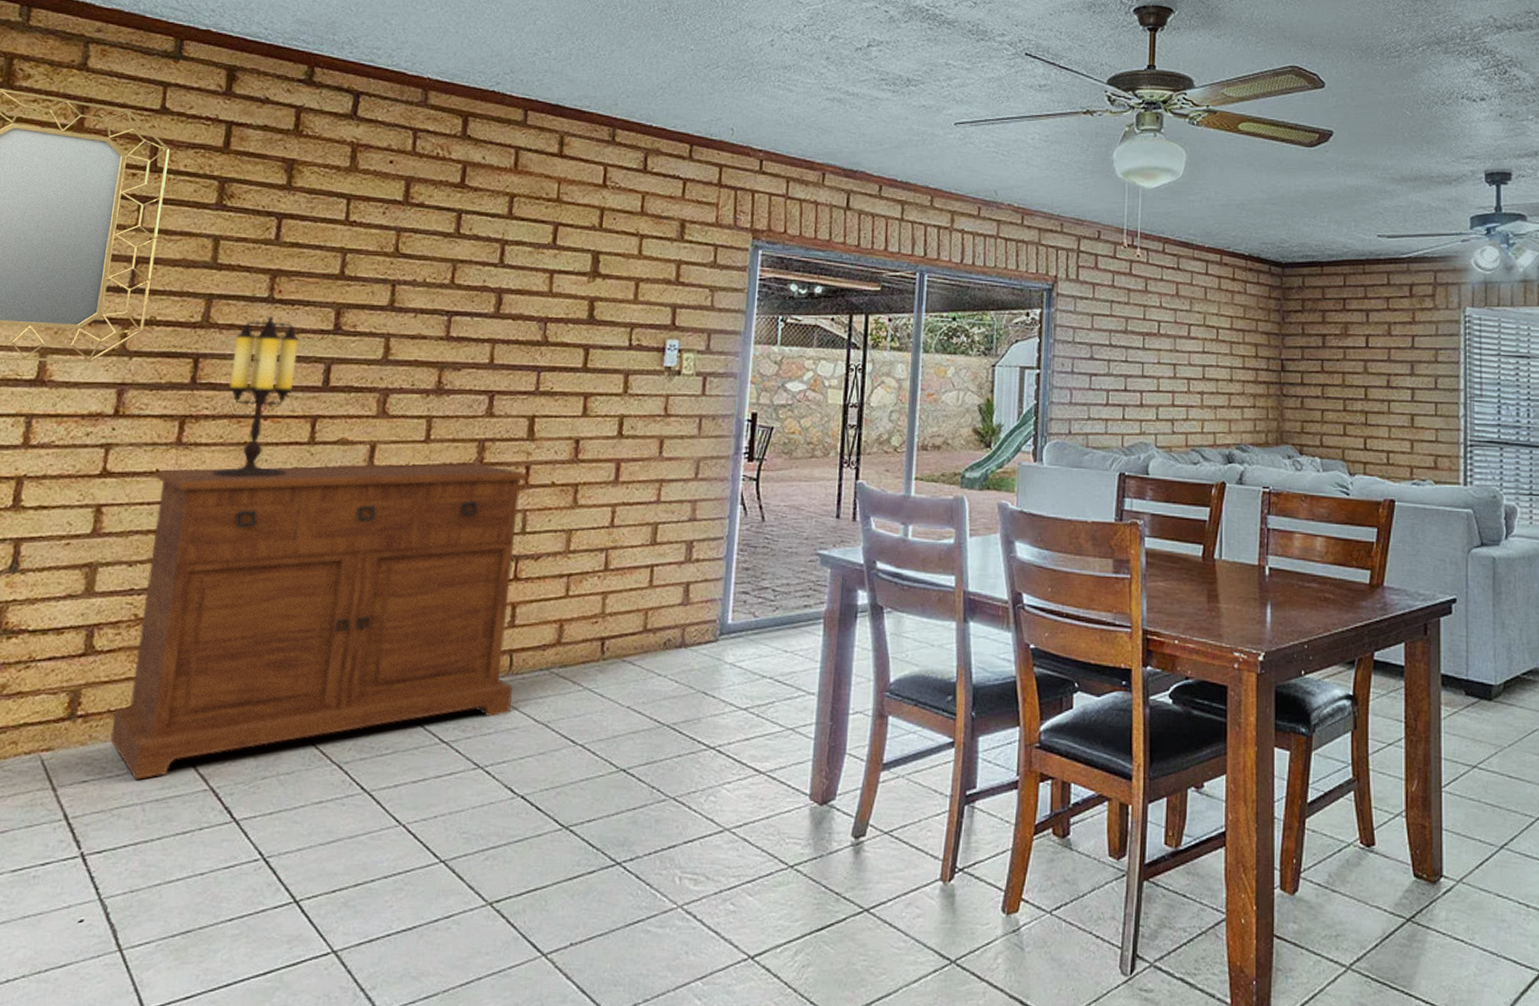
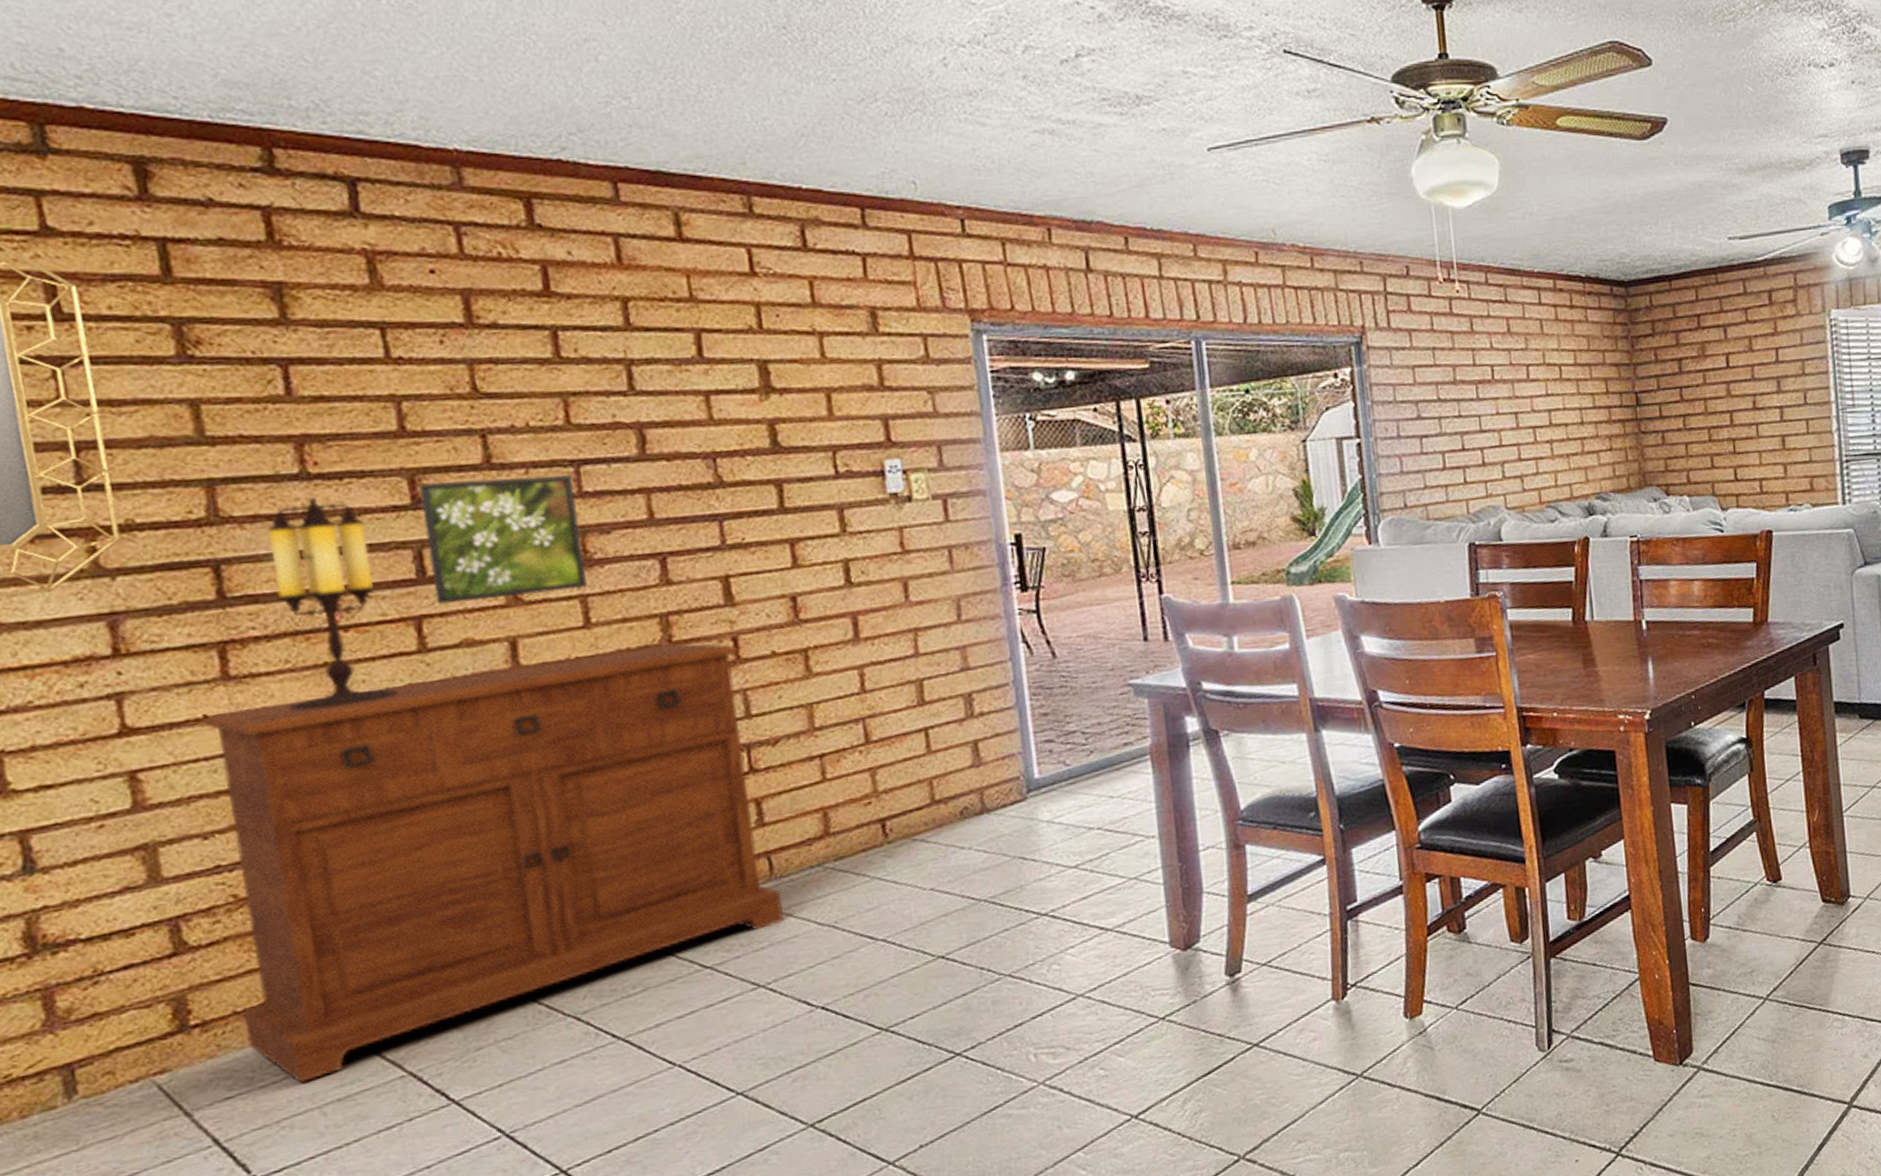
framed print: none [330,315,445,411] -> present [418,475,587,605]

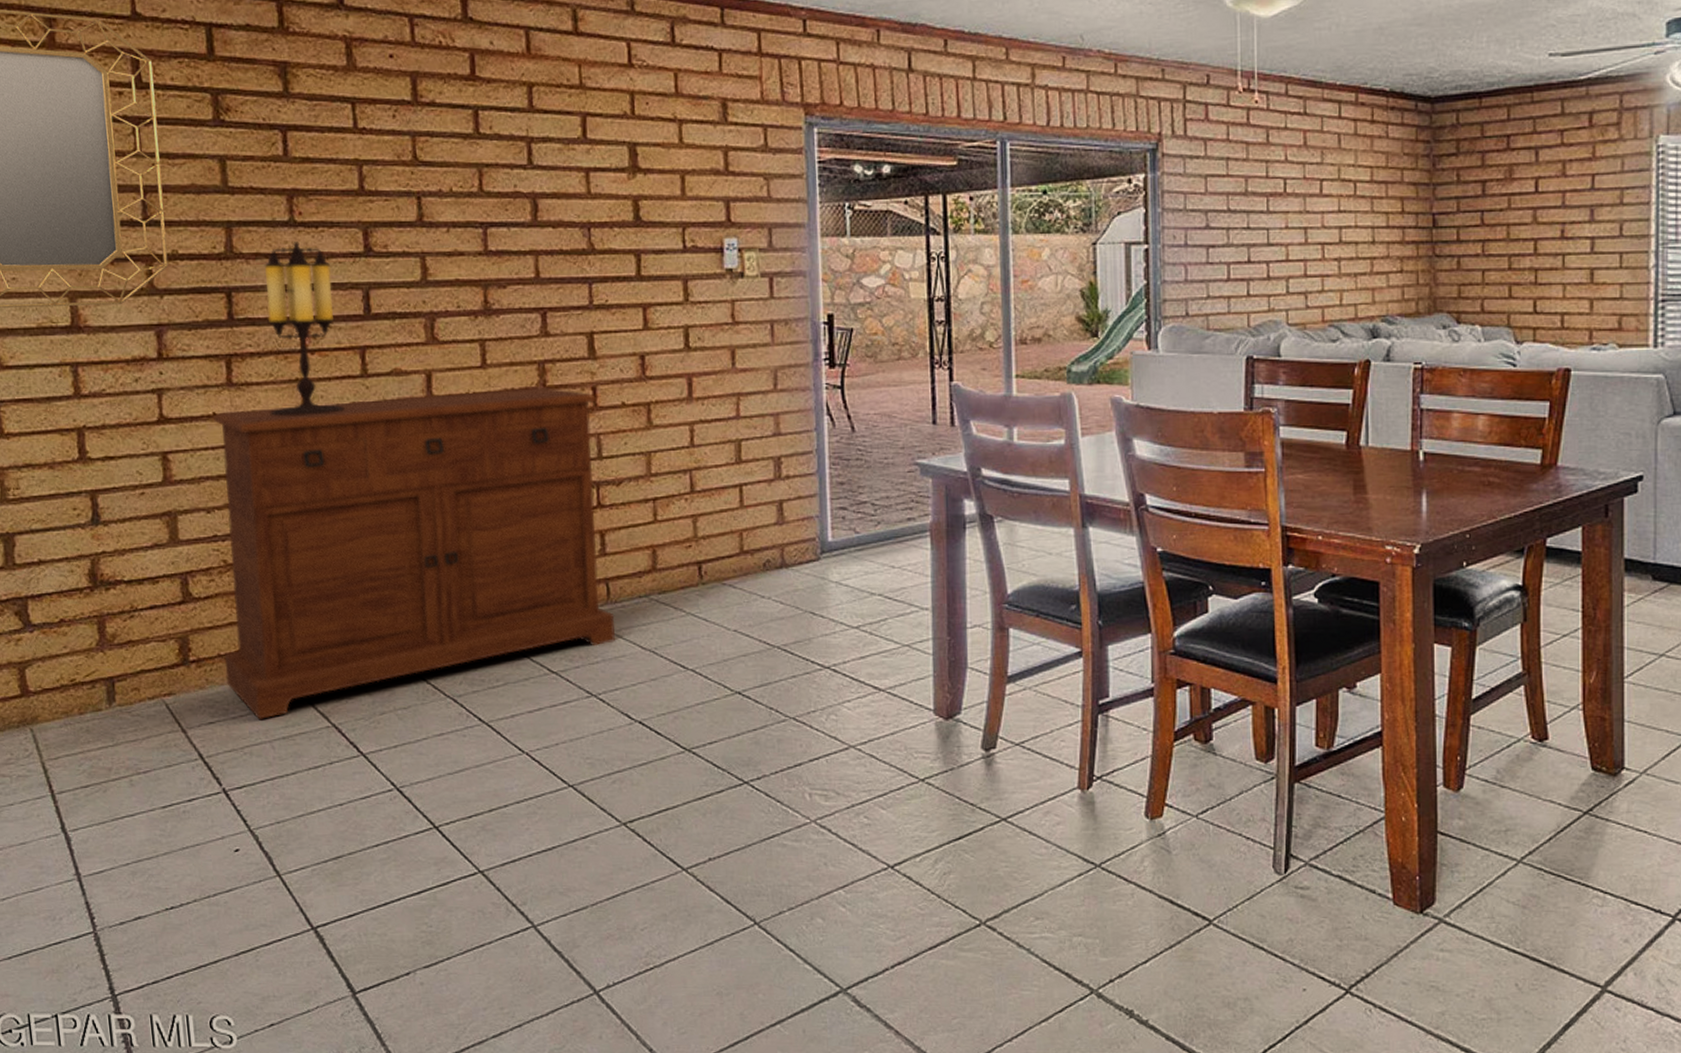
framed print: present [418,475,587,605] -> none [369,234,486,338]

